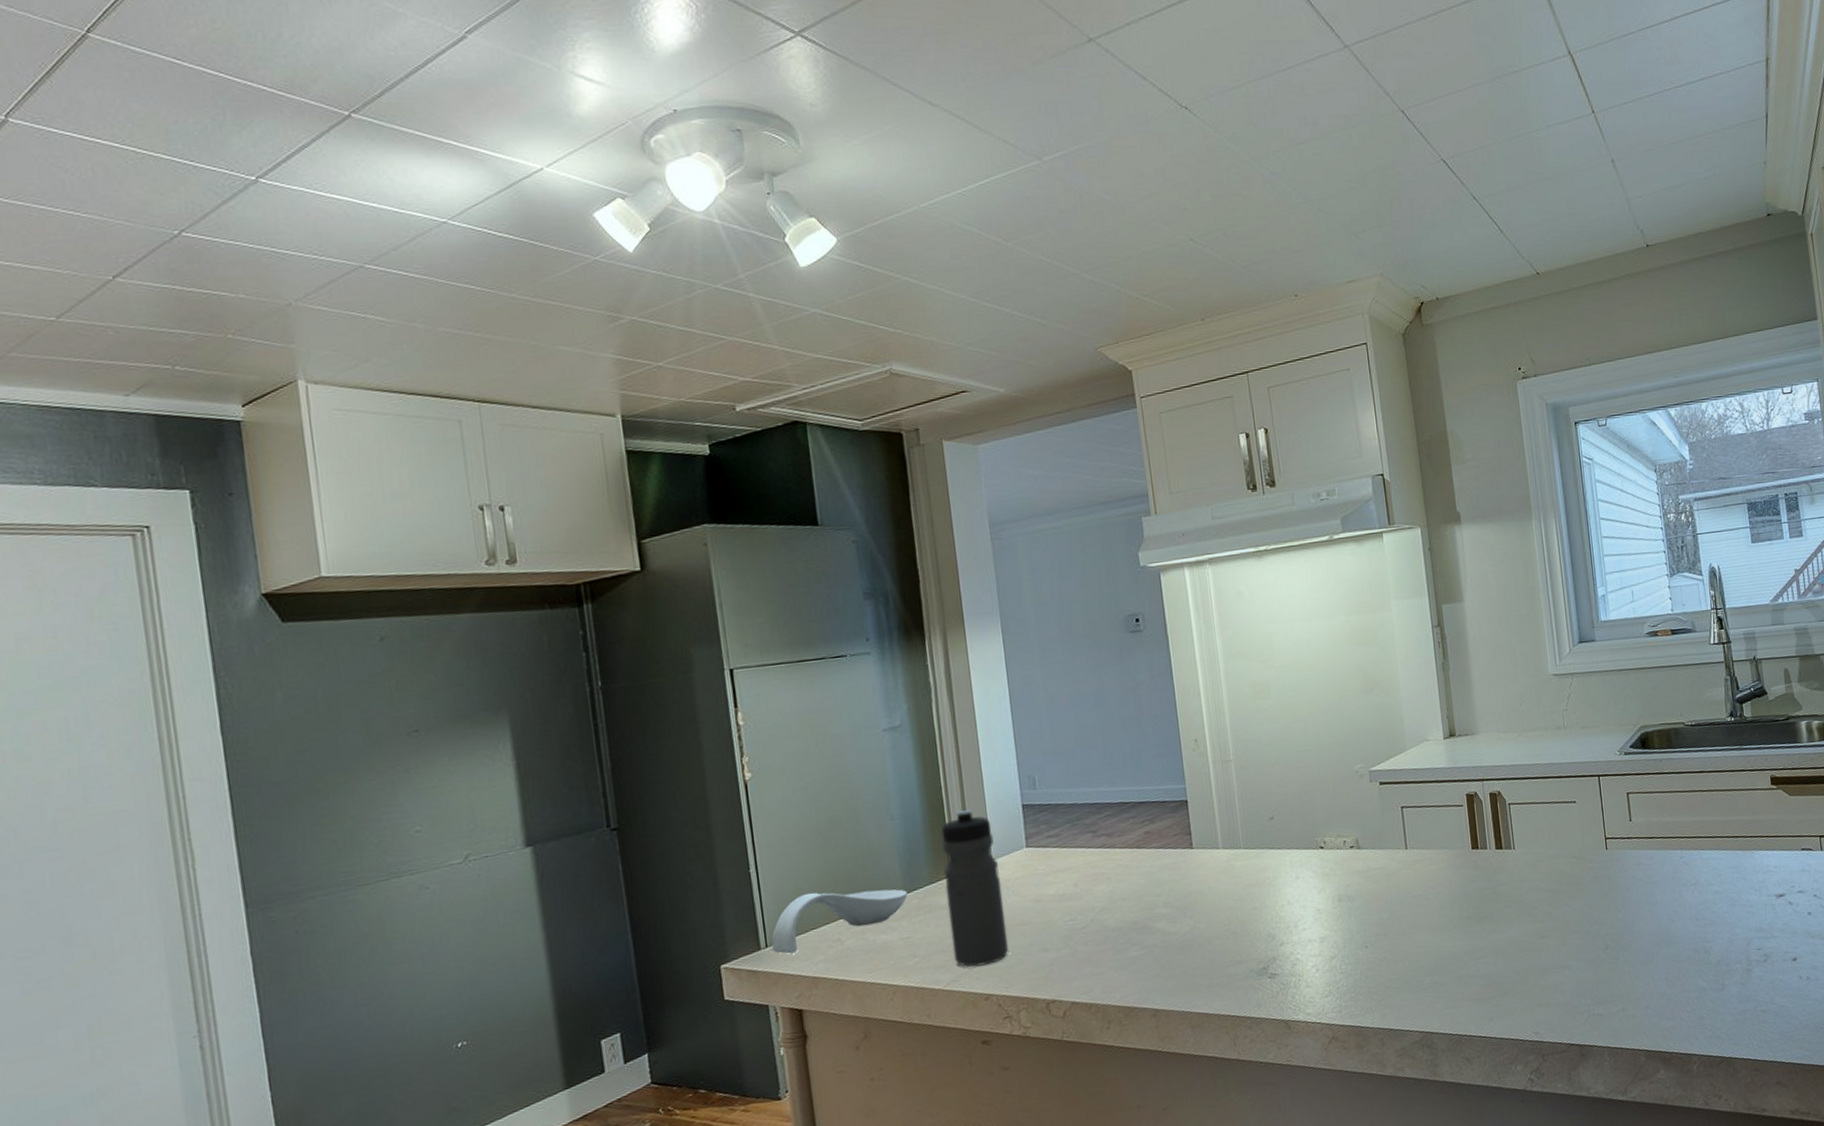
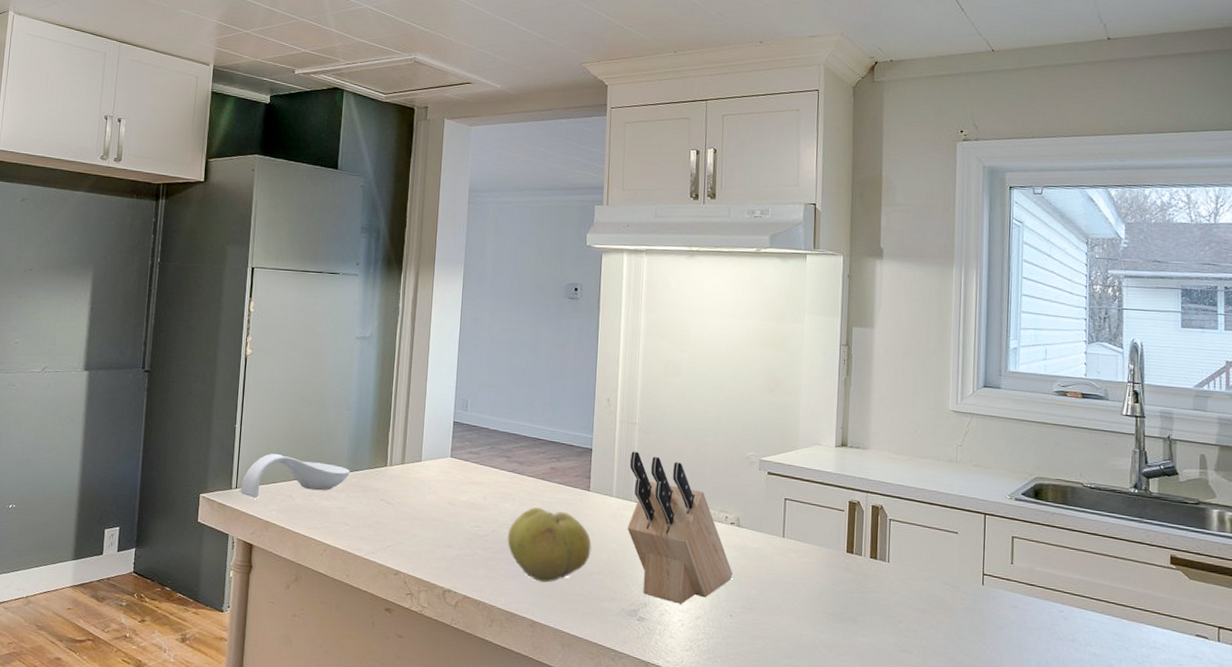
water bottle: present [941,808,1009,967] -> none [376,414,427,547]
fruit: none [1108,879,1206,965] -> present [507,507,592,583]
knife block: none [1231,792,1361,949] -> present [627,451,733,604]

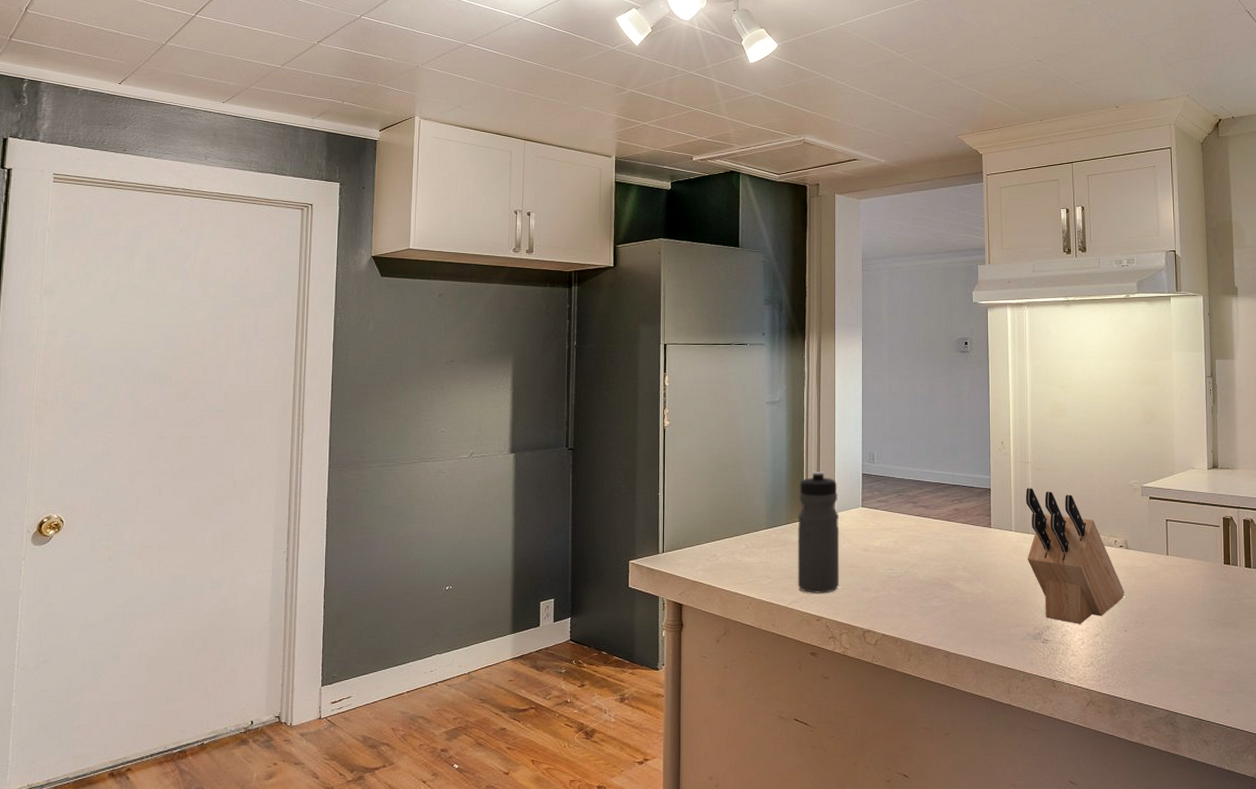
spoon rest: present [240,453,350,498] -> none [667,516,769,561]
water bottle: none [376,414,427,547] -> present [797,470,840,594]
fruit: present [507,507,592,583] -> none [919,547,996,615]

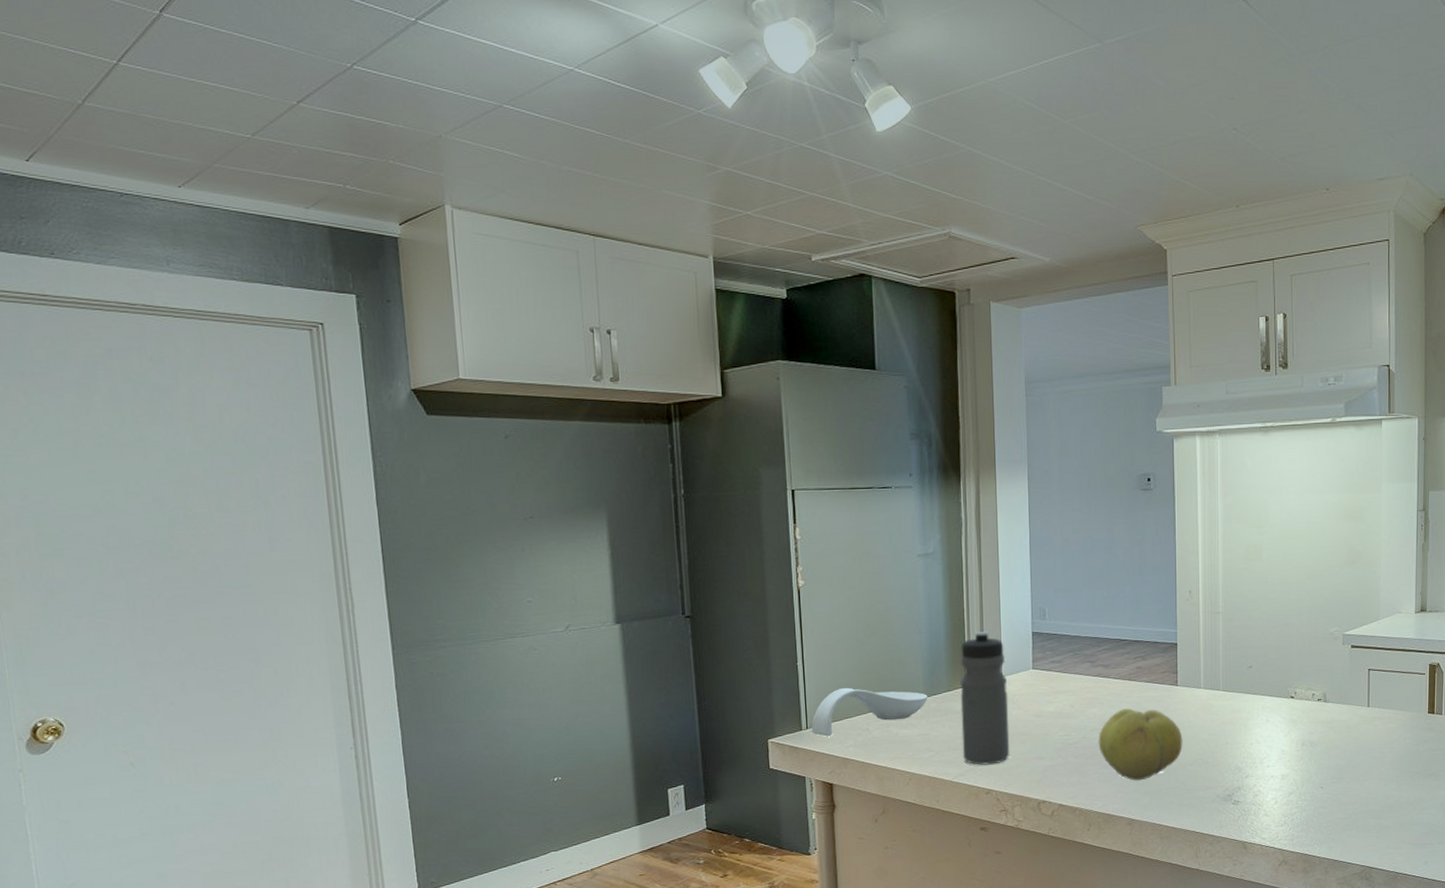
spoon rest: none [667,516,769,561] -> present [811,687,928,737]
fruit: none [919,547,996,615] -> present [1098,708,1183,781]
knife block: present [1025,488,1125,624] -> none [1215,640,1322,783]

